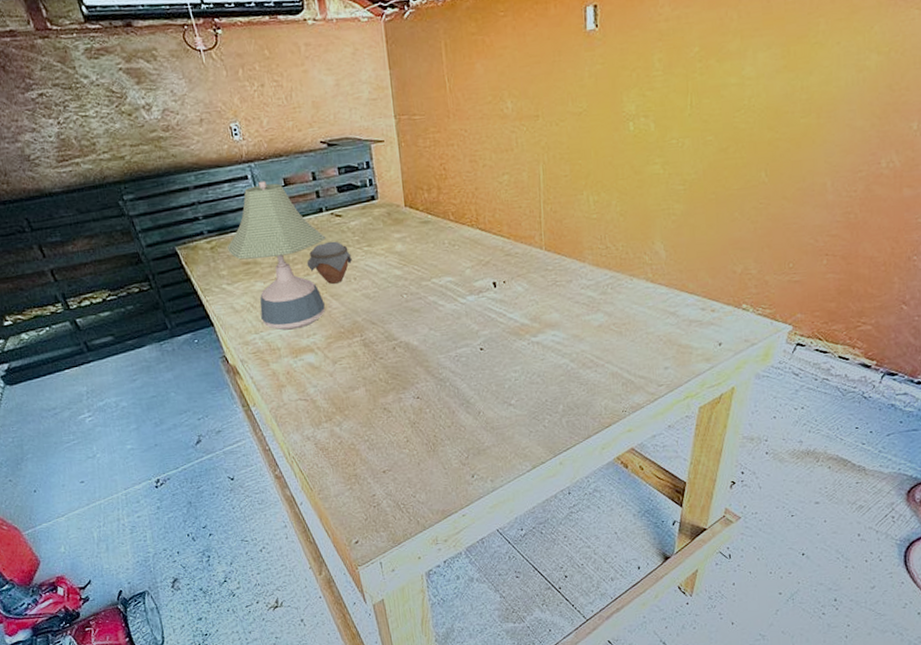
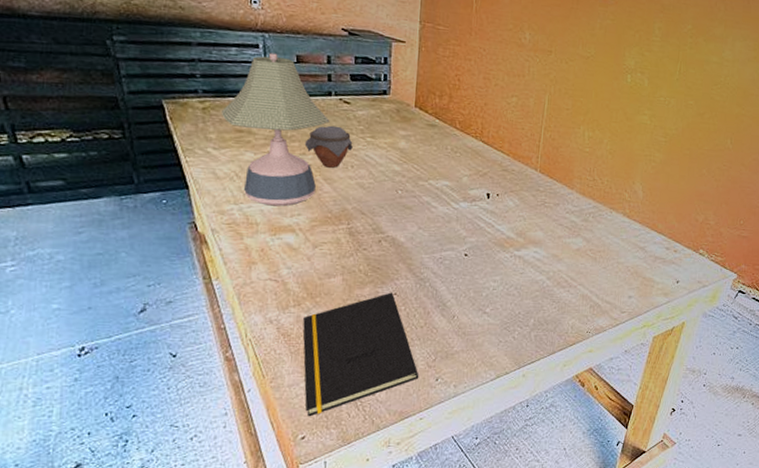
notepad: none [336,397,455,523] -> present [303,292,419,417]

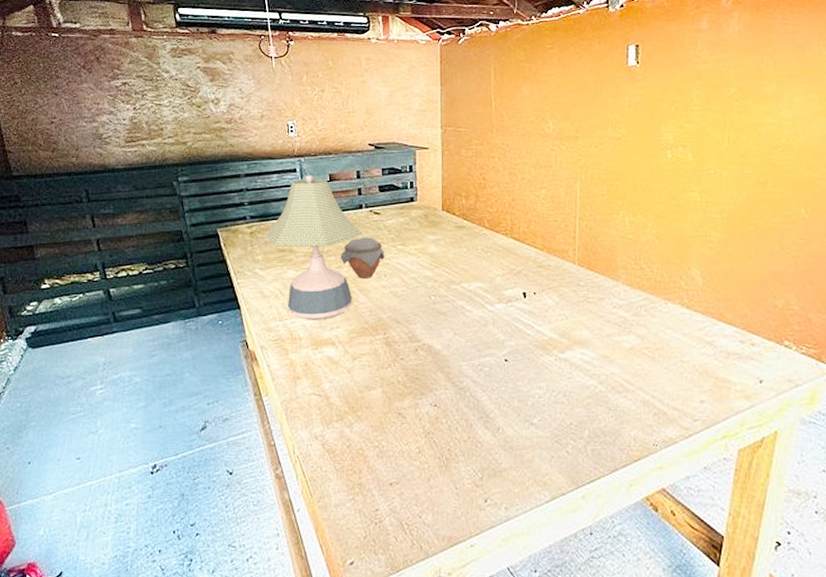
notepad: present [303,292,419,417] -> none [346,404,467,540]

